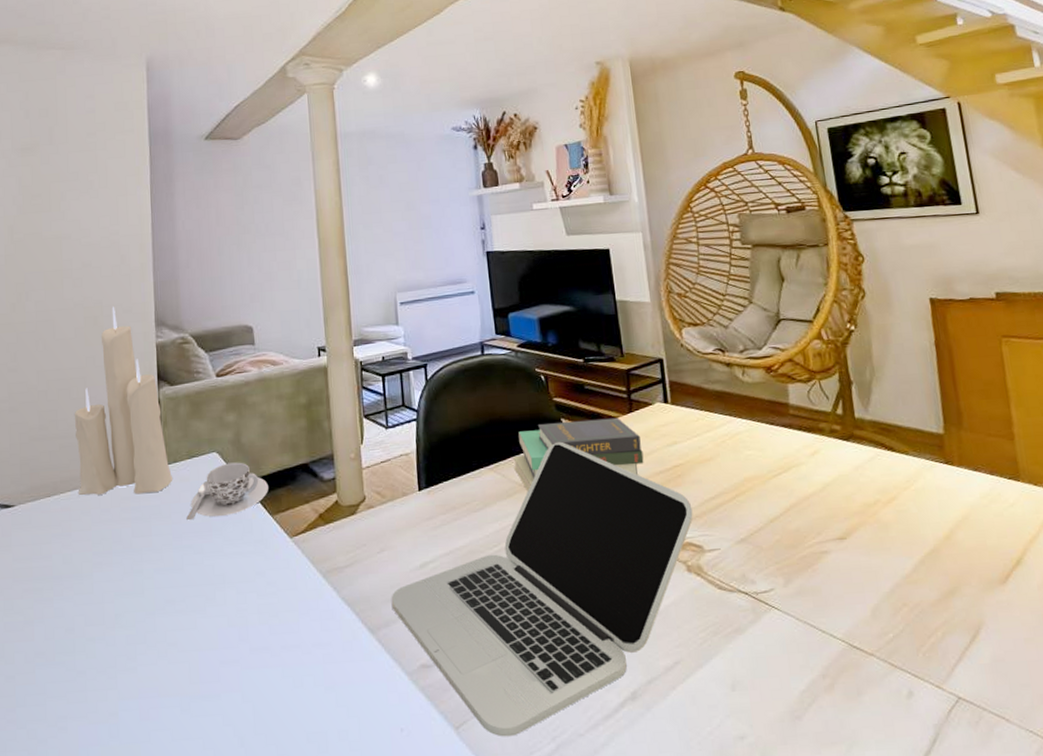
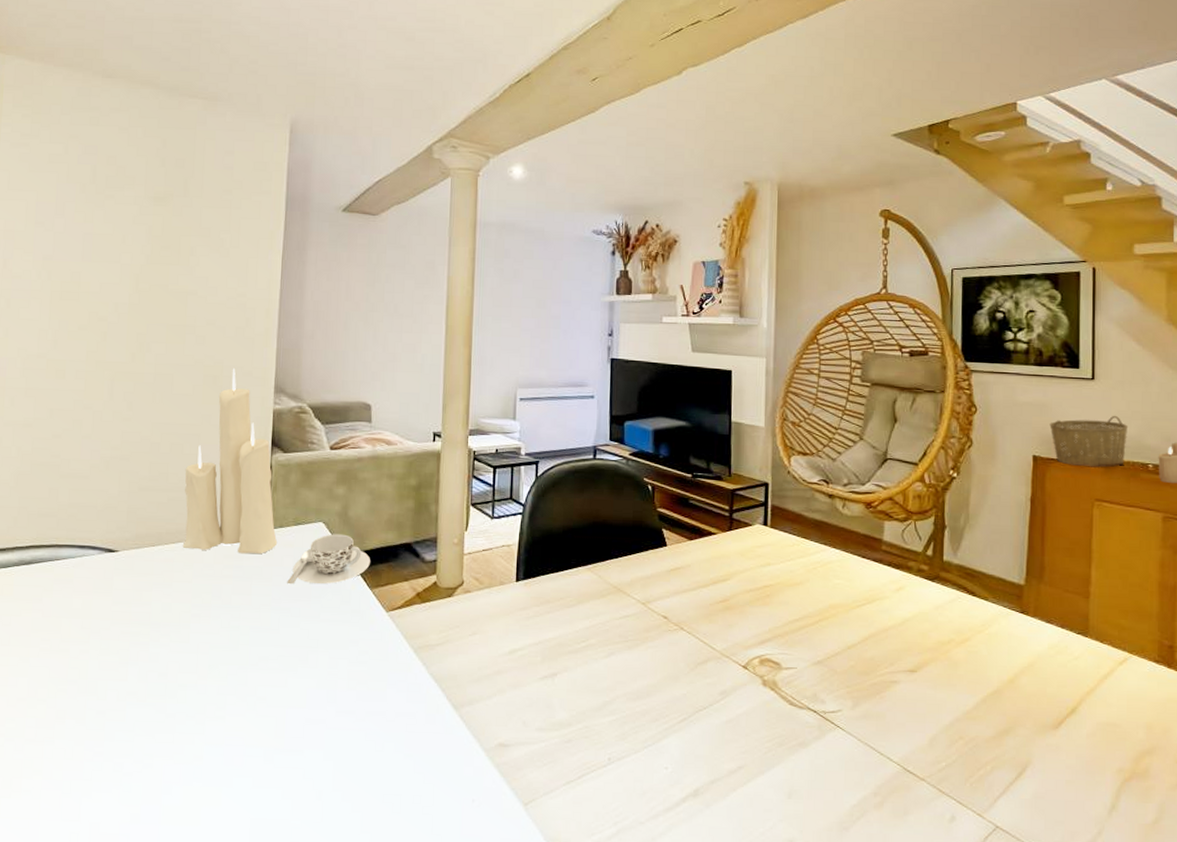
laptop: present [391,441,693,737] -> none [477,550,776,818]
books: present [513,417,644,491] -> none [611,532,737,594]
basket: none [941,247,1025,305] -> present [1049,415,1129,468]

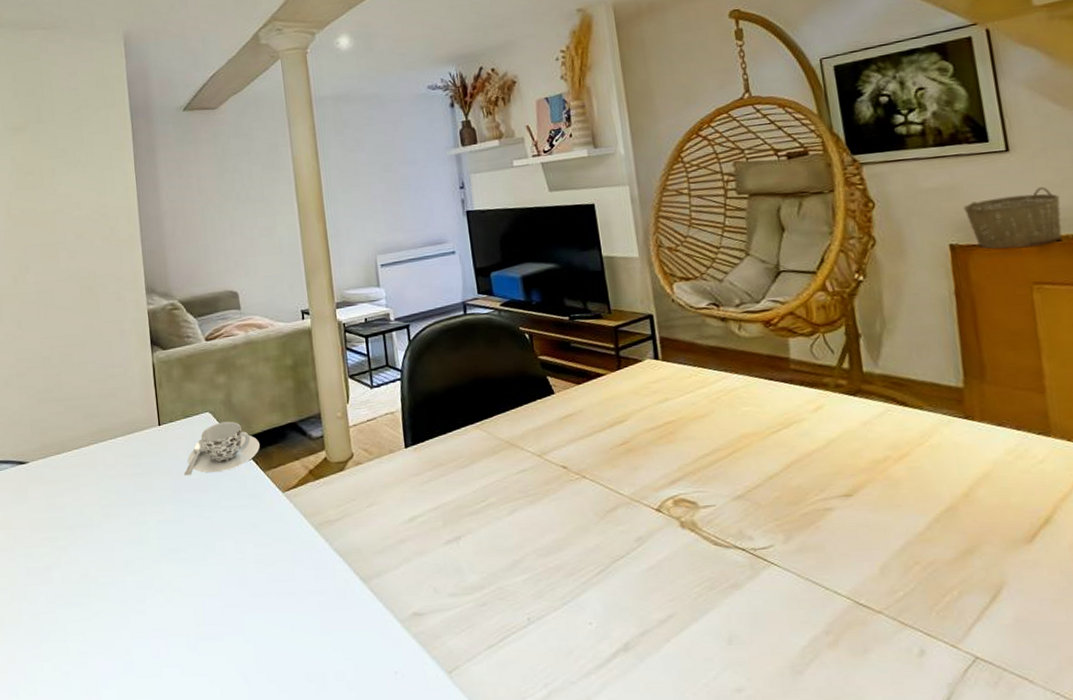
candle: present [182,368,278,555] -> none [76,276,170,453]

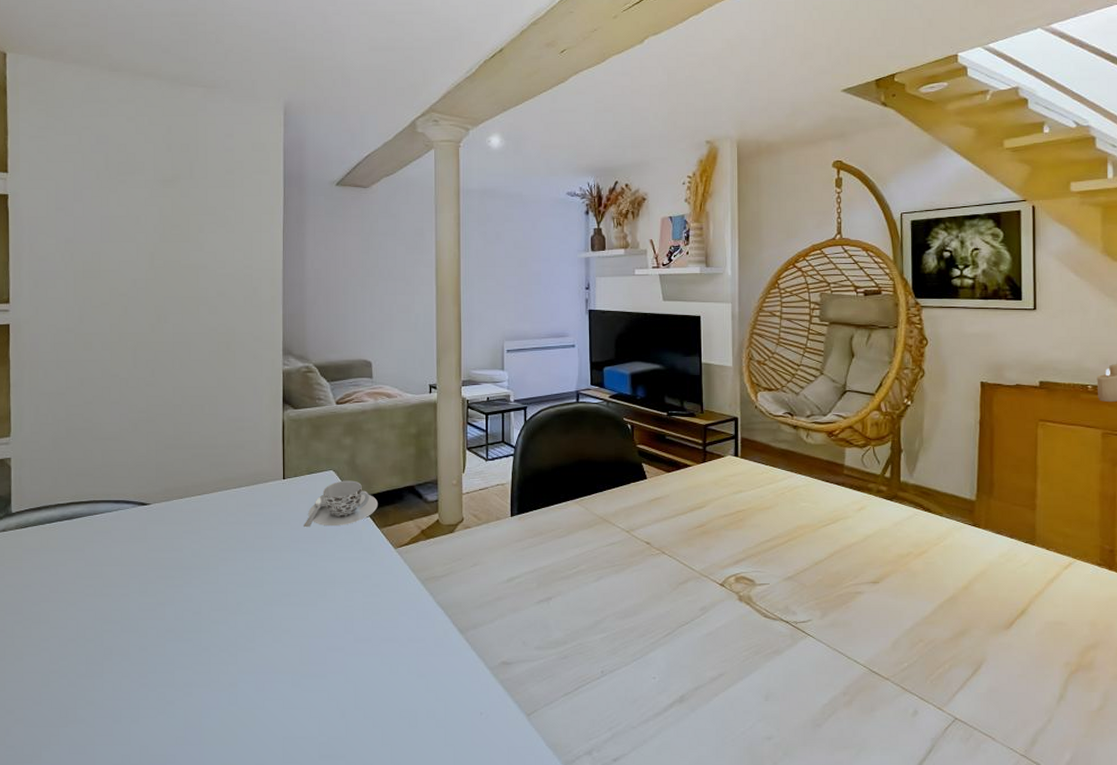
basket: present [963,186,1062,250] -> none [995,341,1069,391]

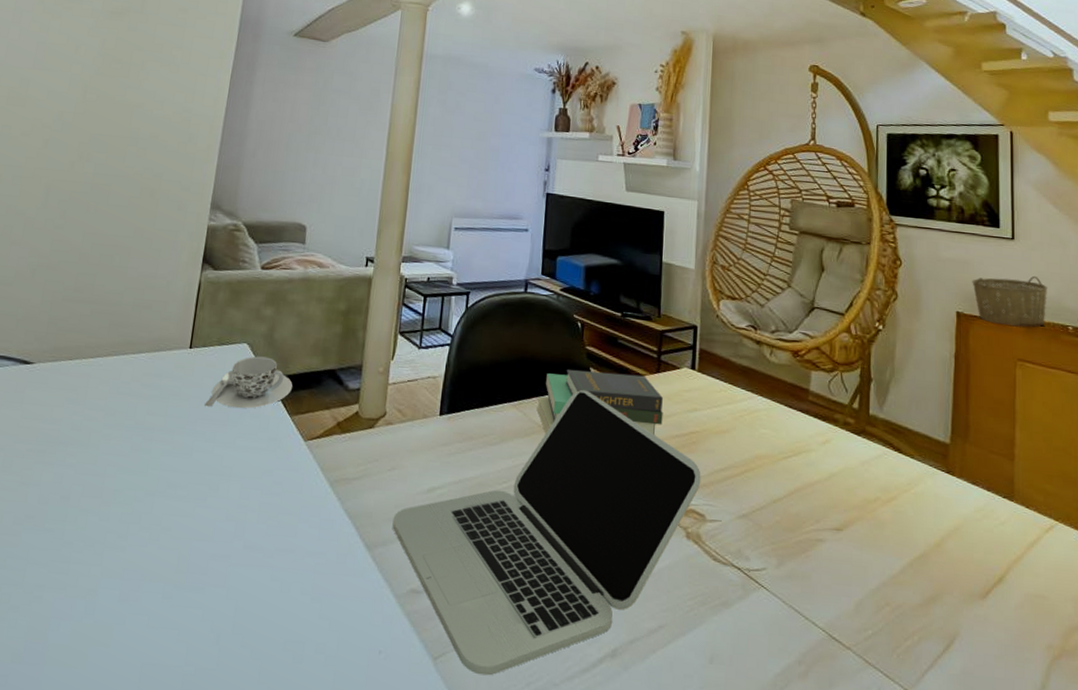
laptop: none [480,483,749,725] -> present [392,389,701,676]
books: none [597,466,711,524] -> present [536,370,663,437]
basket: none [995,341,1069,391] -> present [972,275,1048,328]

